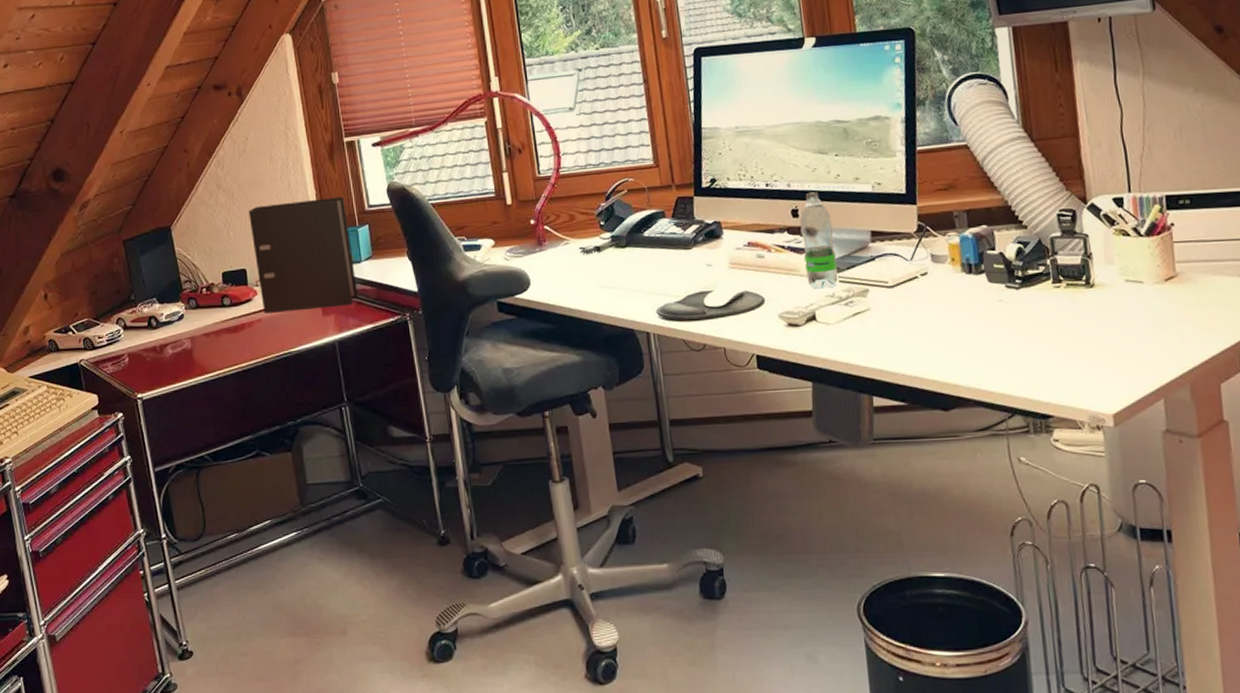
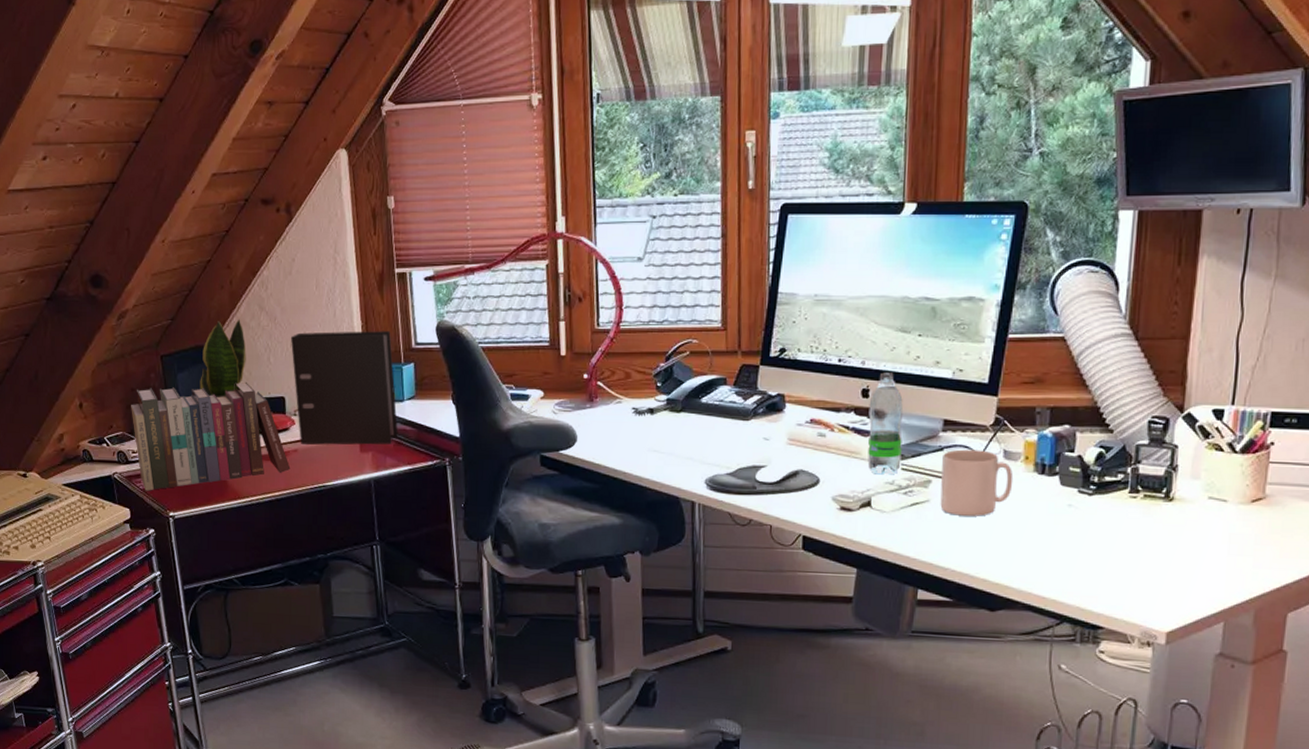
books: none [95,257,256,375] -> present [131,381,291,491]
potted plant: none [162,198,207,277] -> present [200,319,246,398]
mug: none [875,256,945,321] -> present [940,449,1014,517]

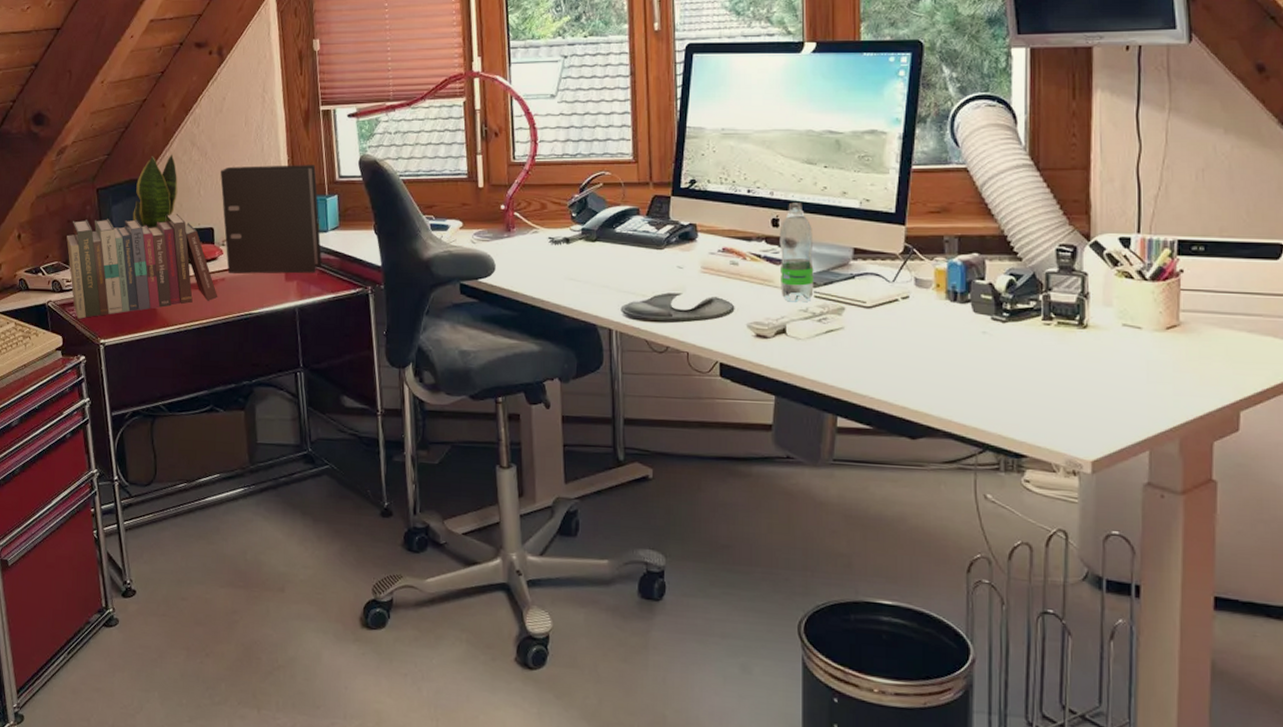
mug: present [940,449,1014,517] -> none [855,277,926,344]

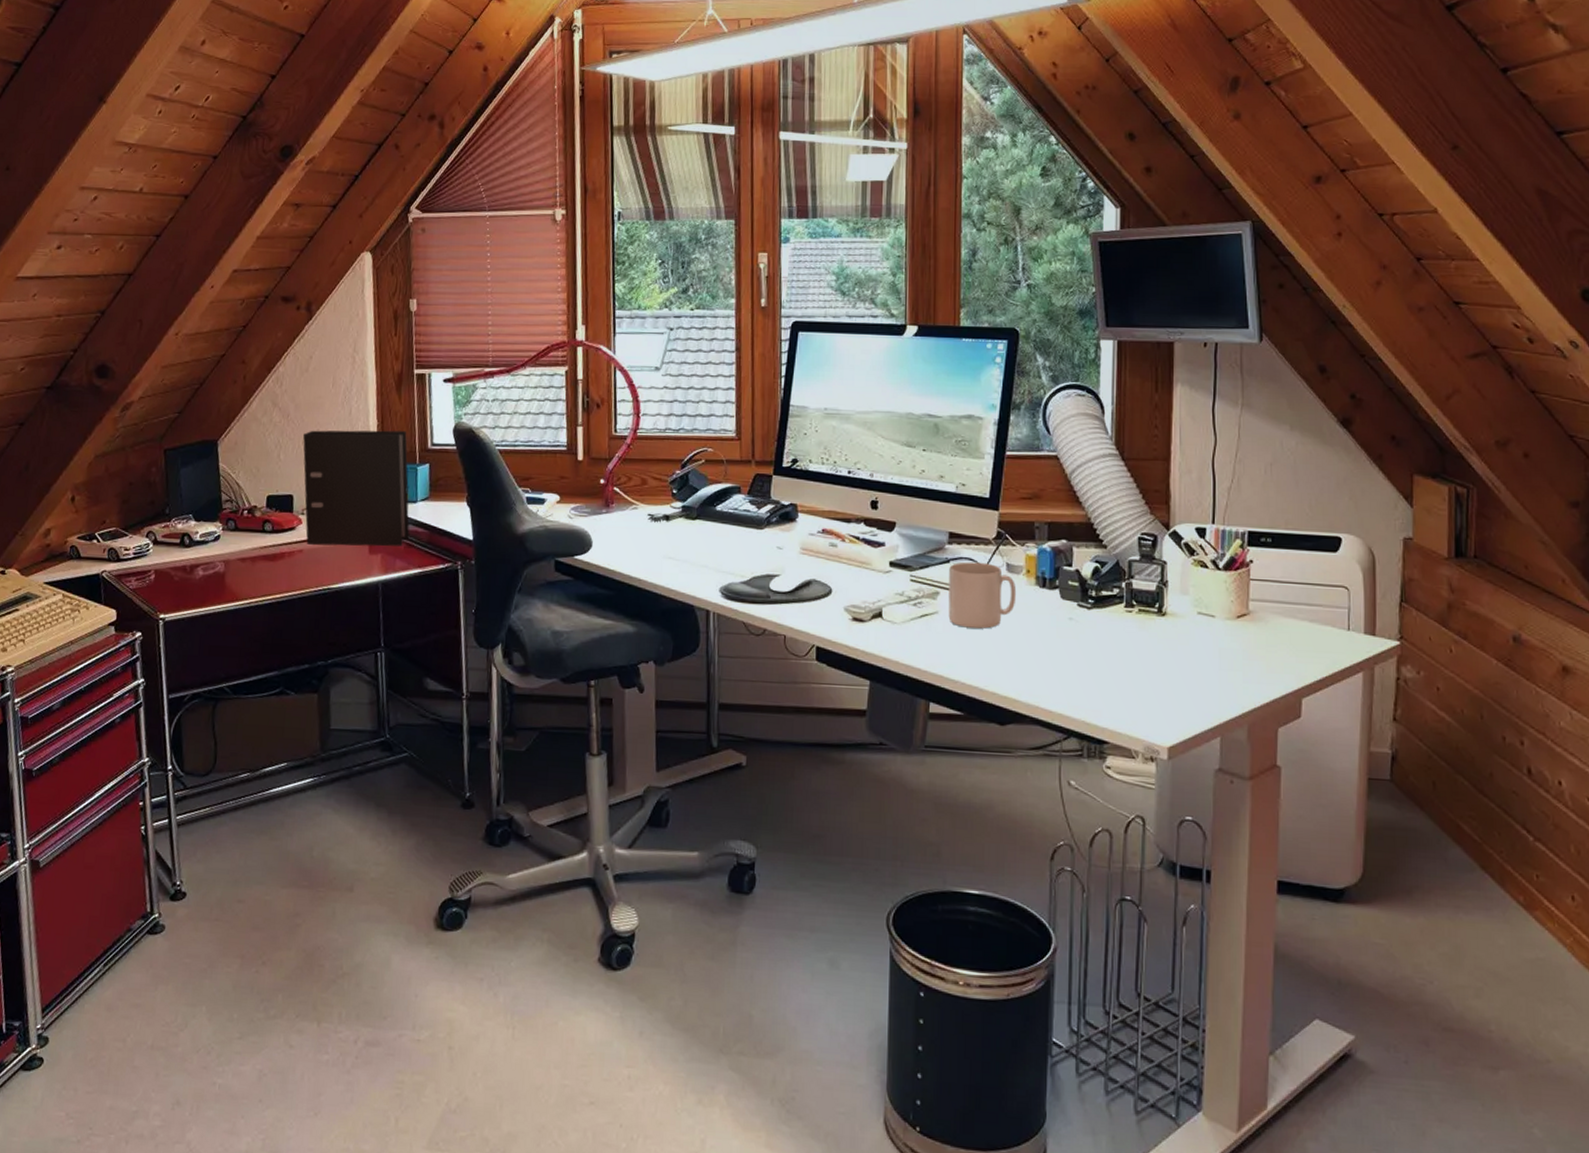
books: present [66,213,218,319] -> none [127,478,295,591]
potted plant: present [133,154,178,229] -> none [203,414,256,495]
bottle: present [779,202,814,303] -> none [878,485,911,586]
mug: none [855,277,926,344] -> present [948,561,1017,629]

